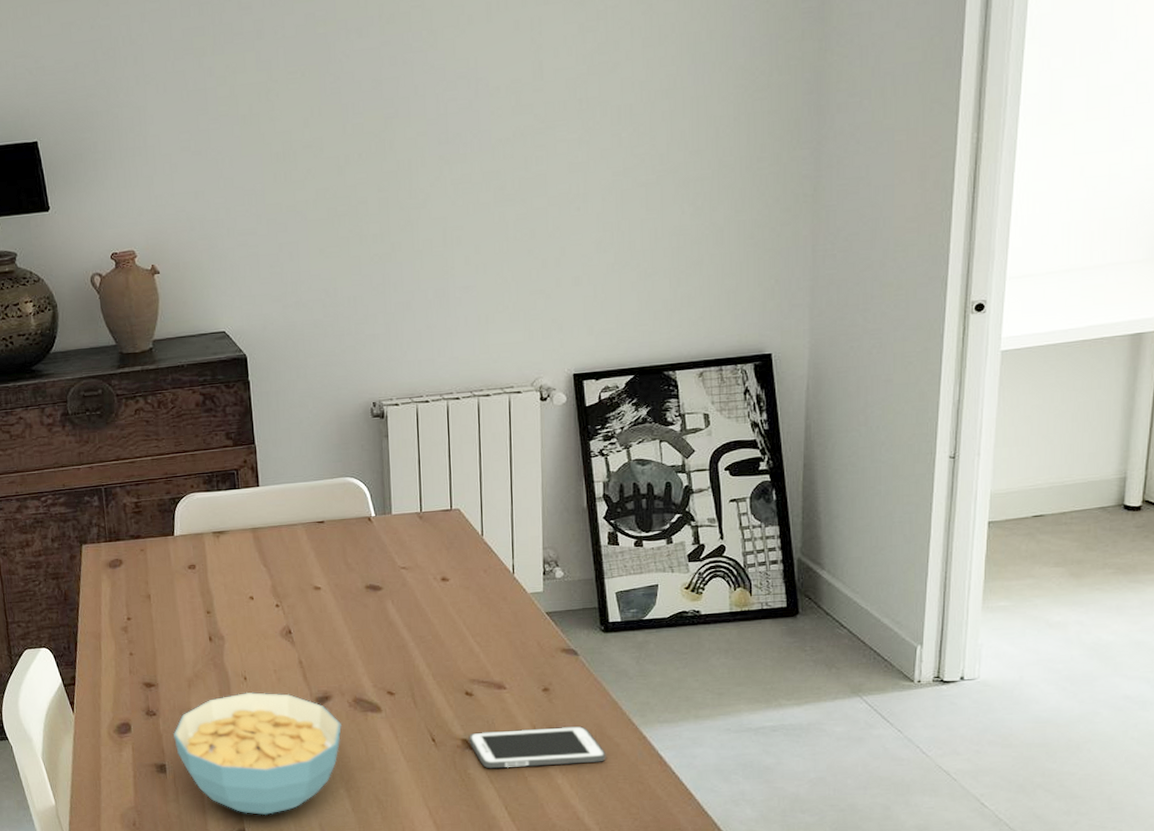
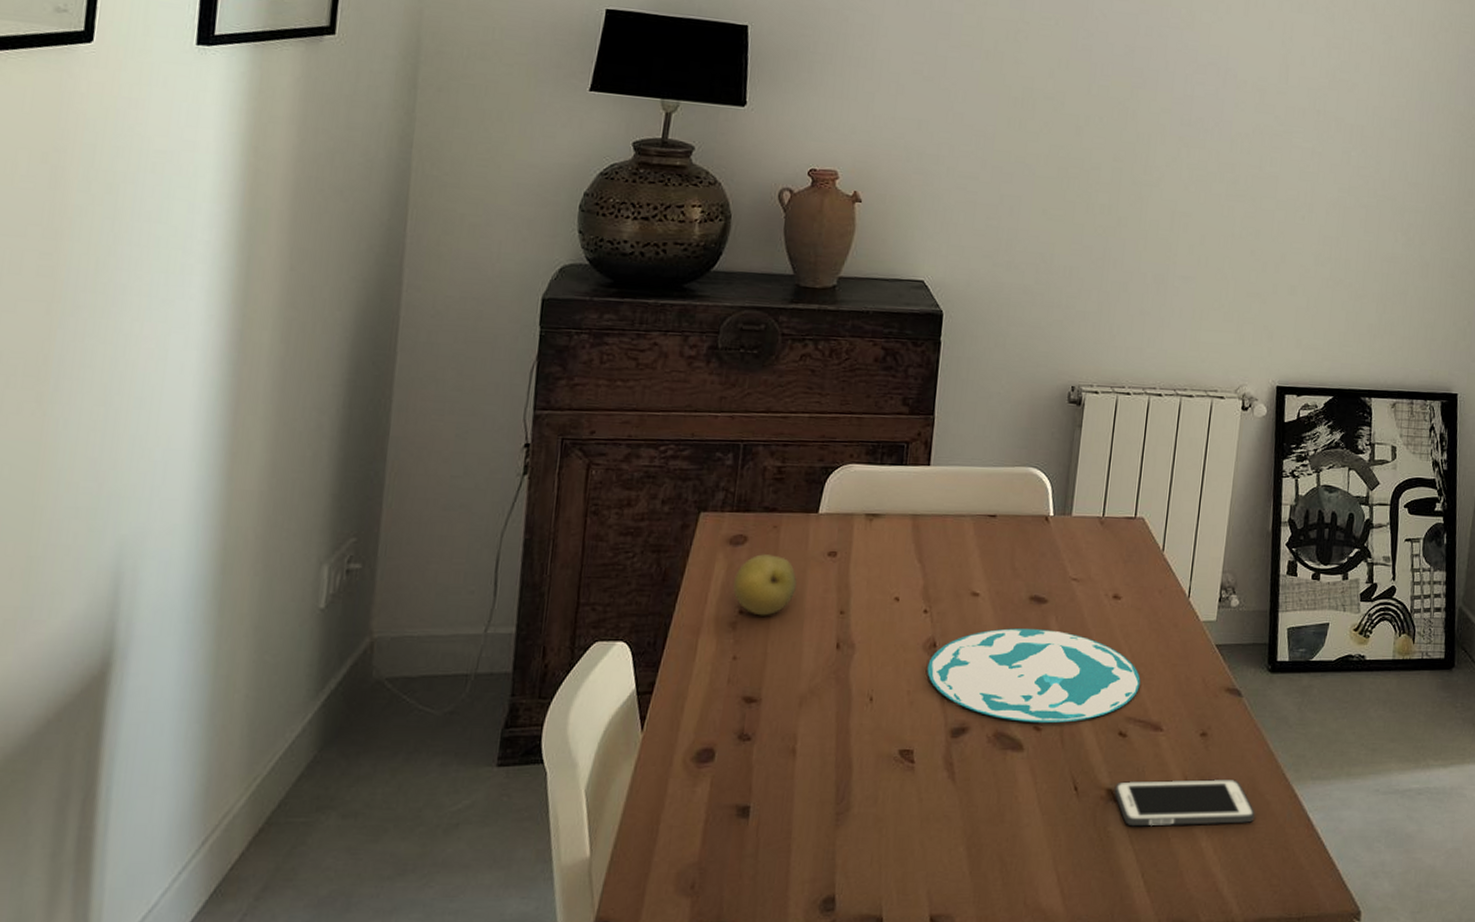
fruit: none [118,572,168,621] -> present [732,554,797,616]
cereal bowl: present [174,692,342,816] -> none [767,716,975,879]
plate: none [287,612,479,689] -> present [927,628,1141,723]

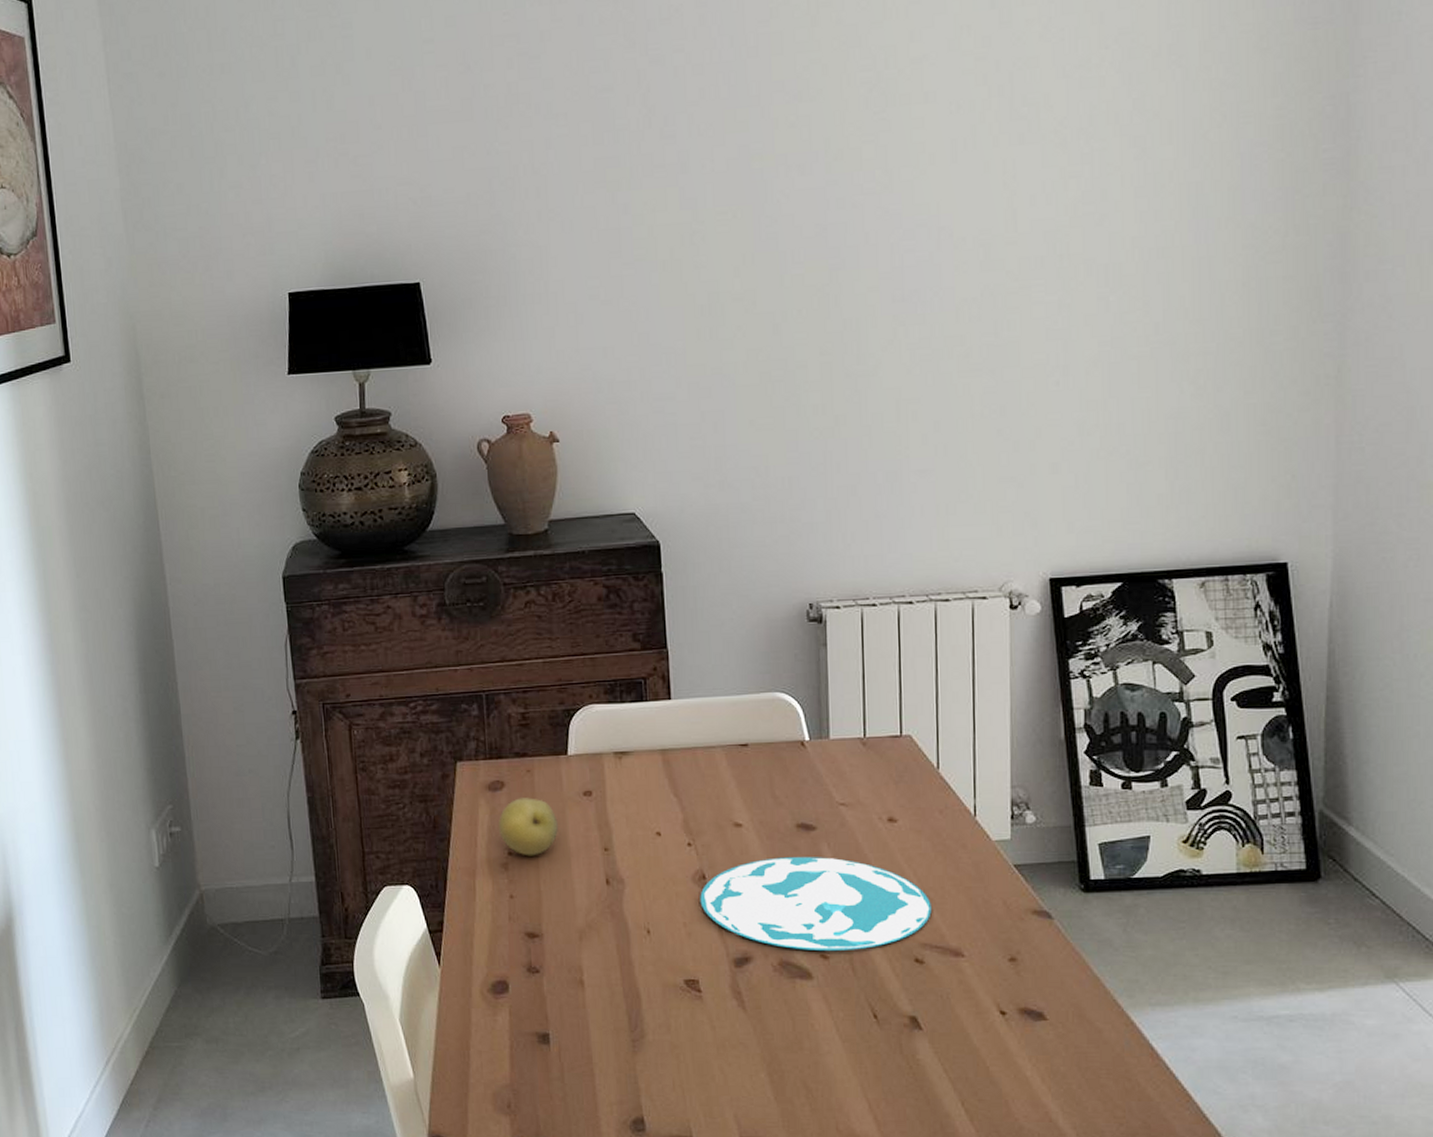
cell phone: present [1114,779,1256,827] -> none [918,1006,1087,1055]

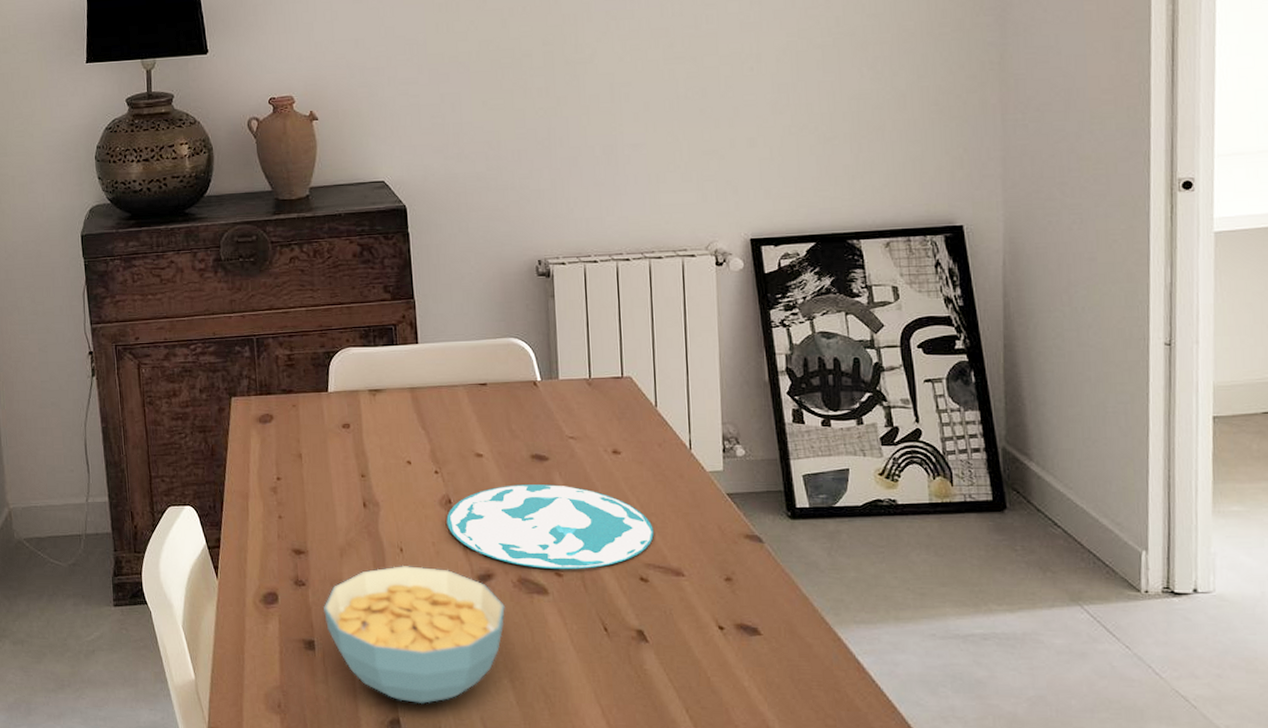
fruit: present [498,798,558,856] -> none [267,429,321,481]
cereal bowl: none [560,948,764,1102] -> present [324,565,505,705]

